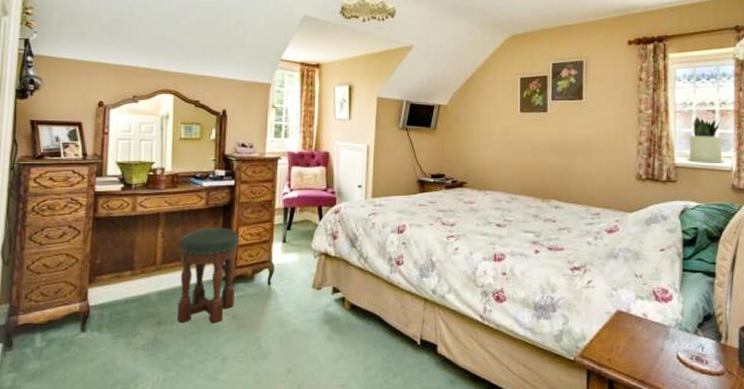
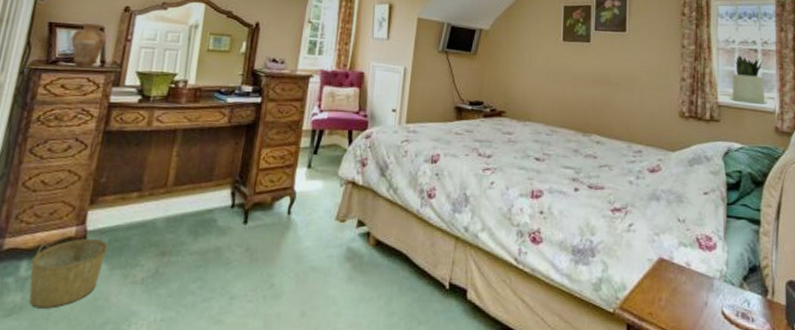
basket: none [44,313,109,373] -> present [28,239,108,309]
vase: none [52,118,86,161] -> present [70,22,107,69]
stool: present [177,227,240,324] -> none [184,147,262,257]

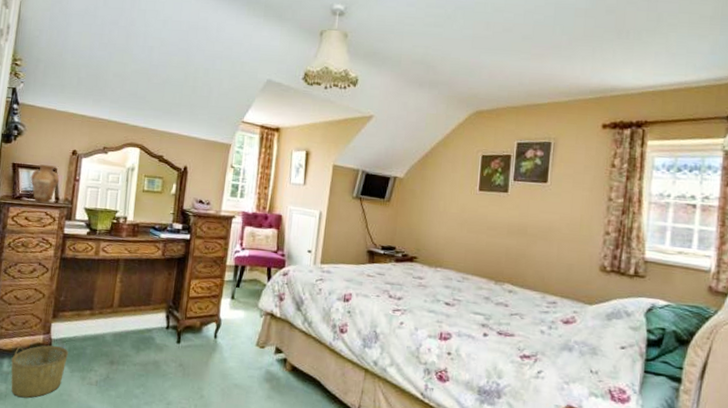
planter: present [730,55,768,105] -> none [658,210,703,263]

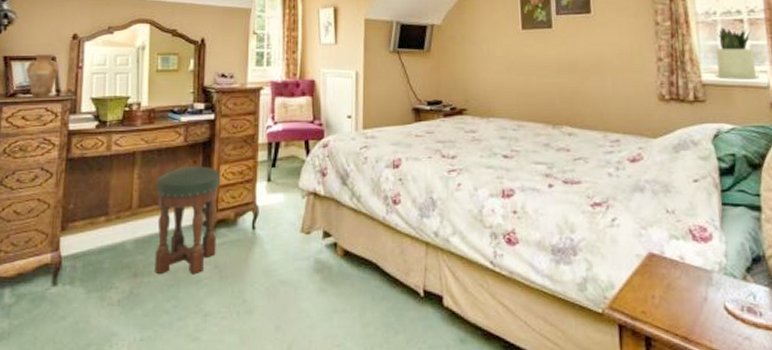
basket: present [11,345,68,398] -> none [14,264,82,333]
stool: none [128,277,192,369] -> present [155,166,221,275]
planter: none [658,210,703,263] -> present [715,27,760,80]

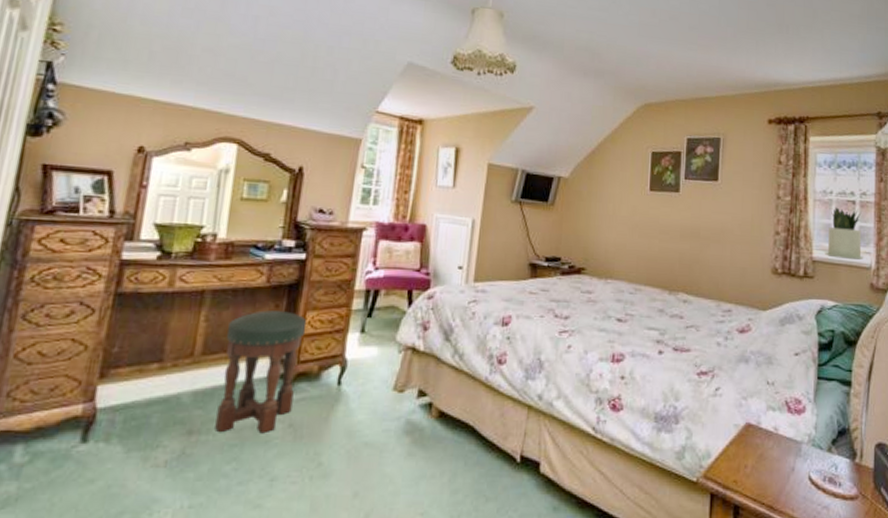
vase: present [25,53,60,99] -> none [70,164,117,220]

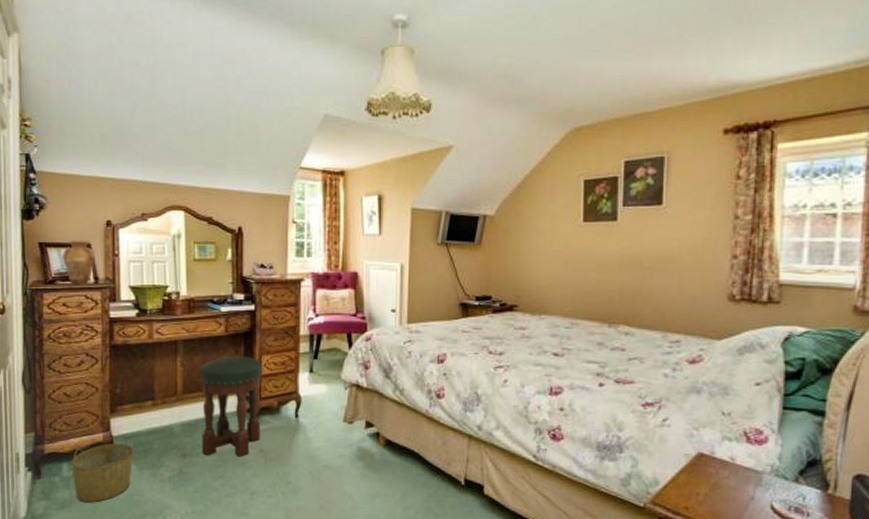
basket: none [26,418,123,499] -> present [71,443,133,503]
vase: none [70,164,117,220] -> present [62,240,96,286]
planter: present [825,207,864,261] -> none [795,222,846,281]

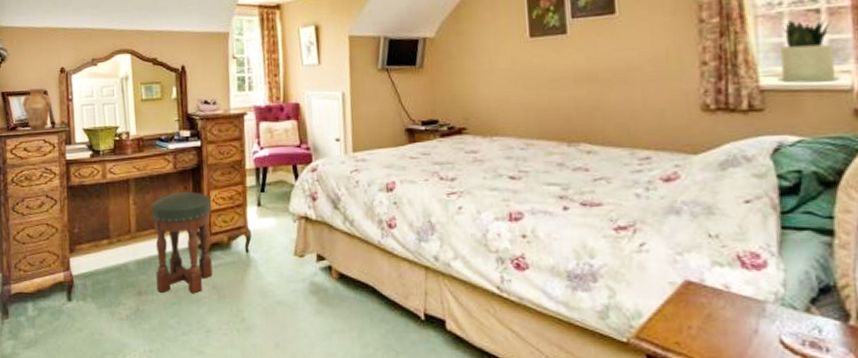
basket: present [71,443,133,503] -> none [35,283,92,342]
planter: none [795,222,846,281] -> present [778,18,840,83]

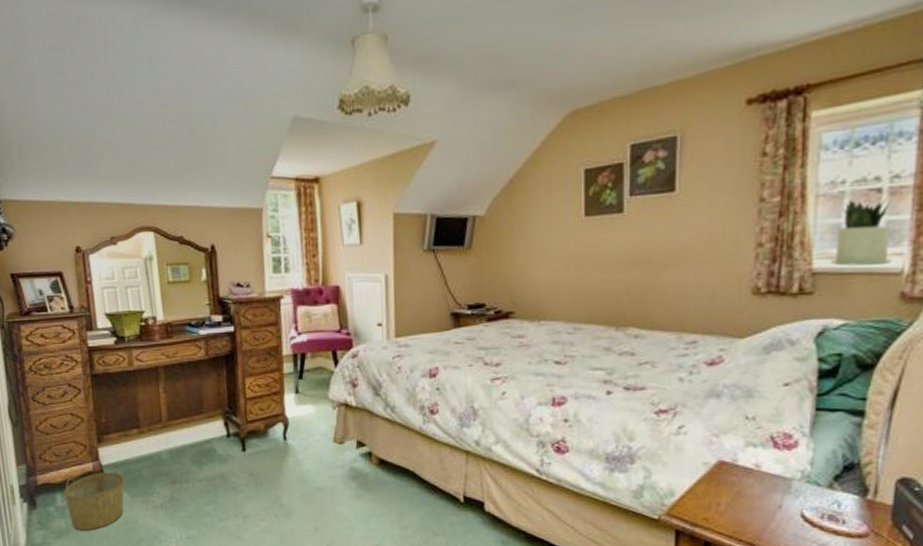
vase: present [22,87,52,131] -> none [34,268,69,316]
basket: none [35,283,92,342] -> present [64,472,124,531]
stool: present [151,192,213,294] -> none [183,379,249,482]

